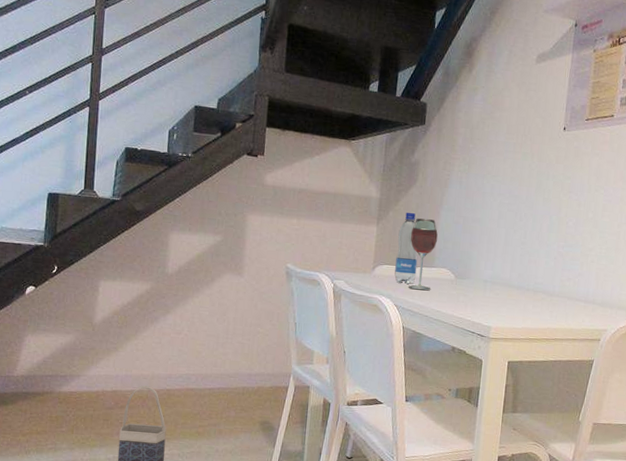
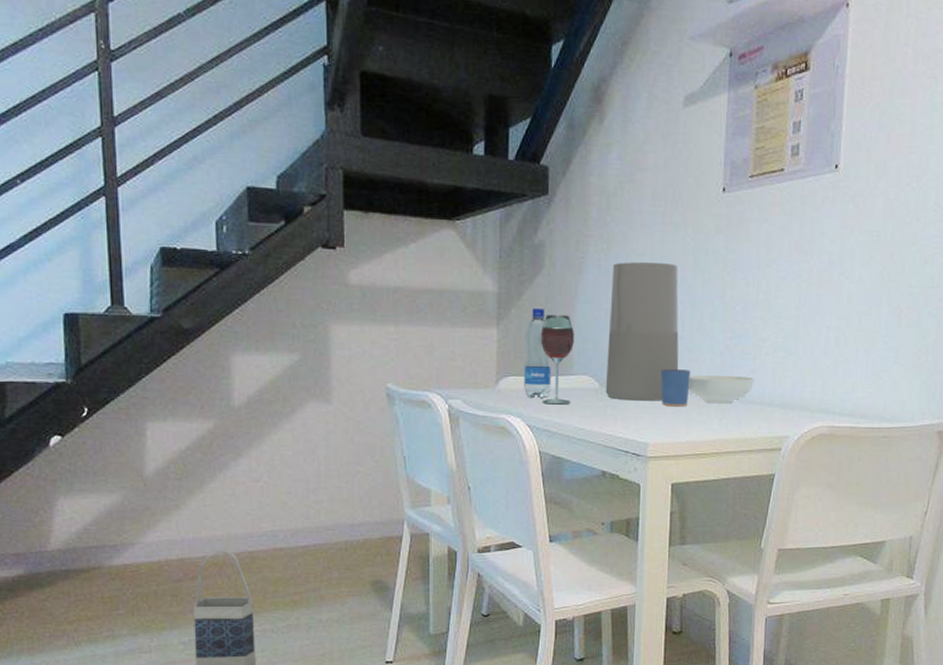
vase: none [459,180,525,294] -> present [605,262,679,401]
mug: none [504,268,529,299] -> present [660,369,691,407]
bowl: none [526,274,582,300] -> present [687,375,756,404]

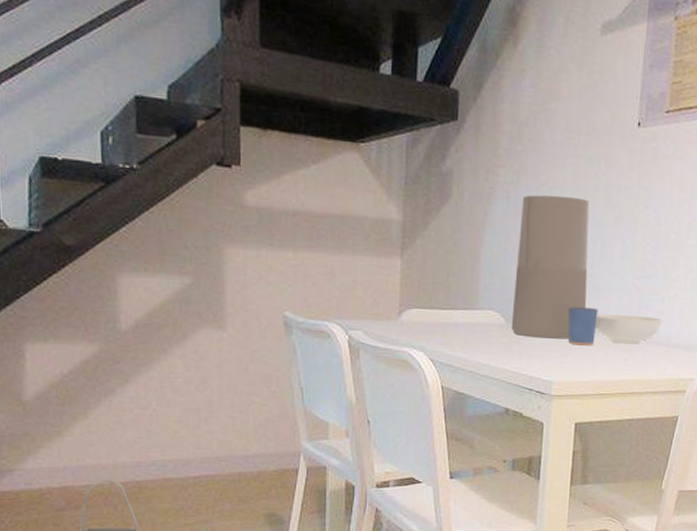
bottle: present [524,309,552,399] -> none [427,239,457,333]
wineglass: present [540,315,574,405] -> none [445,246,481,340]

